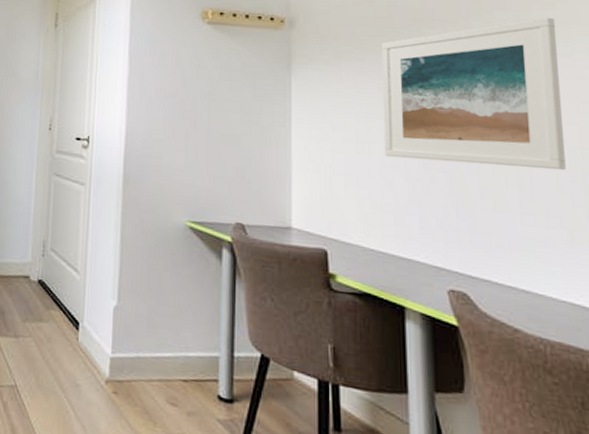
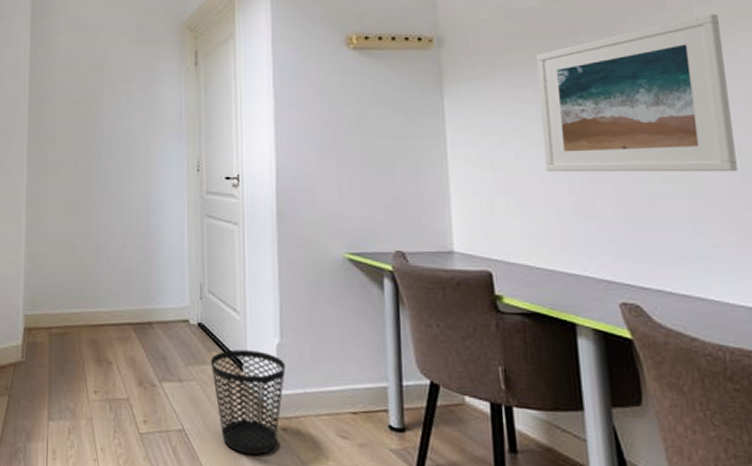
wastebasket: none [47,309,121,417] -> present [210,349,285,455]

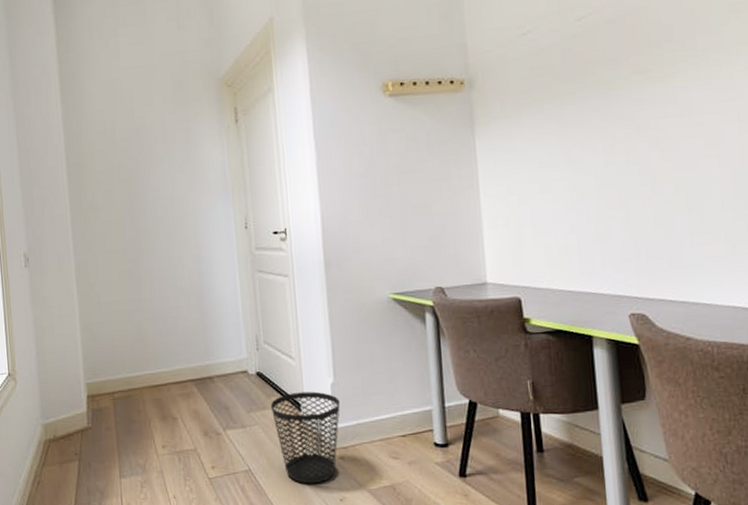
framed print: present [535,13,738,172] -> none [558,42,729,202]

